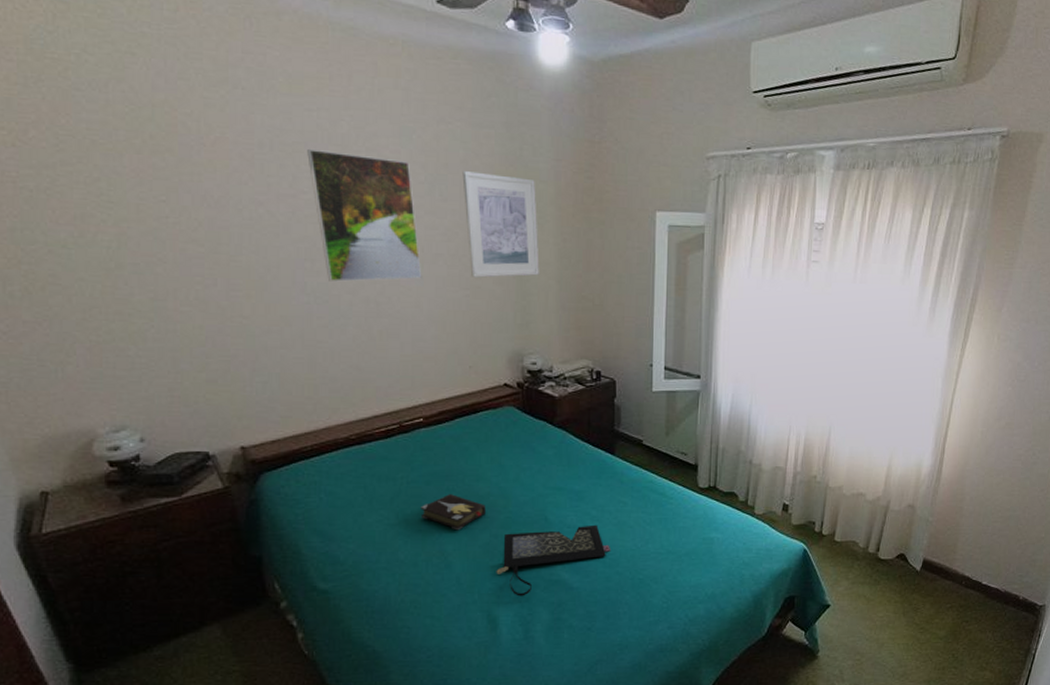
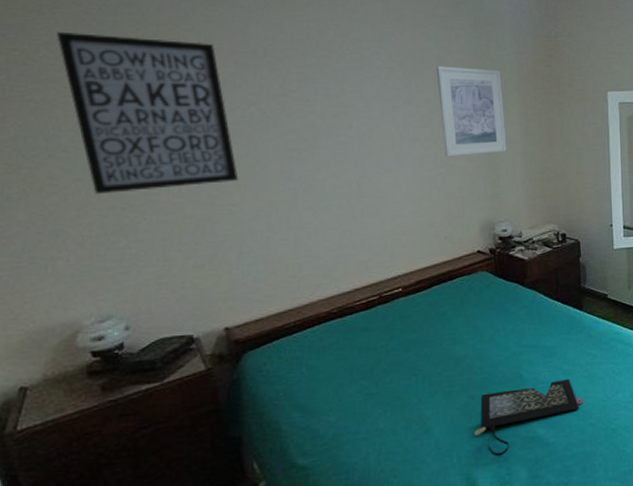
wall art: none [45,109,249,298] -> present [56,31,239,195]
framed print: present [307,149,422,282] -> none [297,55,401,168]
hardback book: present [420,494,486,531] -> none [400,359,463,395]

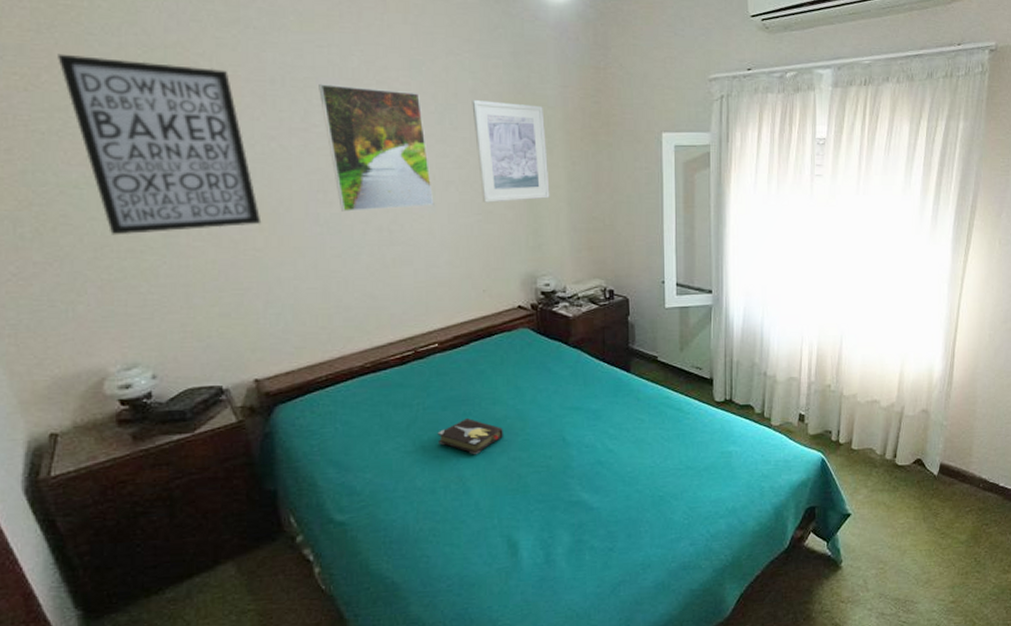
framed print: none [297,55,401,168] -> present [319,84,434,211]
hardback book: none [400,359,463,395] -> present [437,418,503,455]
clutch bag: present [474,378,583,457] -> none [515,443,629,520]

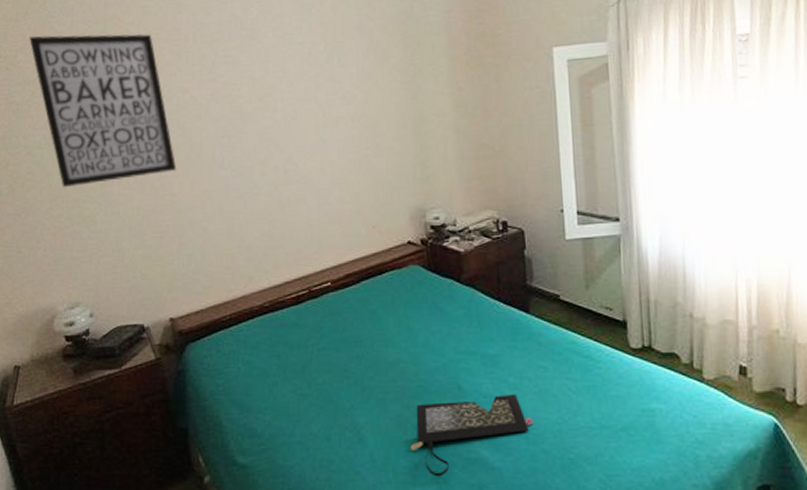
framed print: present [319,84,434,211] -> none [224,34,325,154]
hardback book: present [437,418,503,455] -> none [331,361,396,401]
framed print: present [472,100,550,203] -> none [358,33,436,136]
clutch bag: none [515,443,629,520] -> present [410,393,533,477]

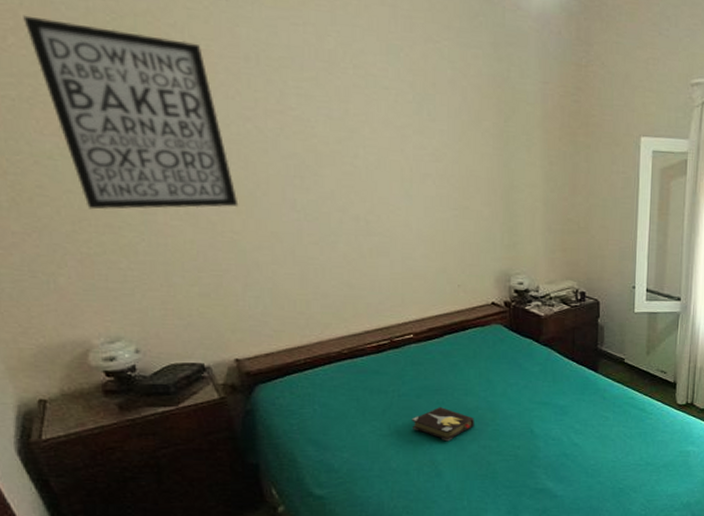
hardback book: none [331,361,396,401] -> present [412,407,474,442]
clutch bag: present [410,393,533,477] -> none [484,437,593,503]

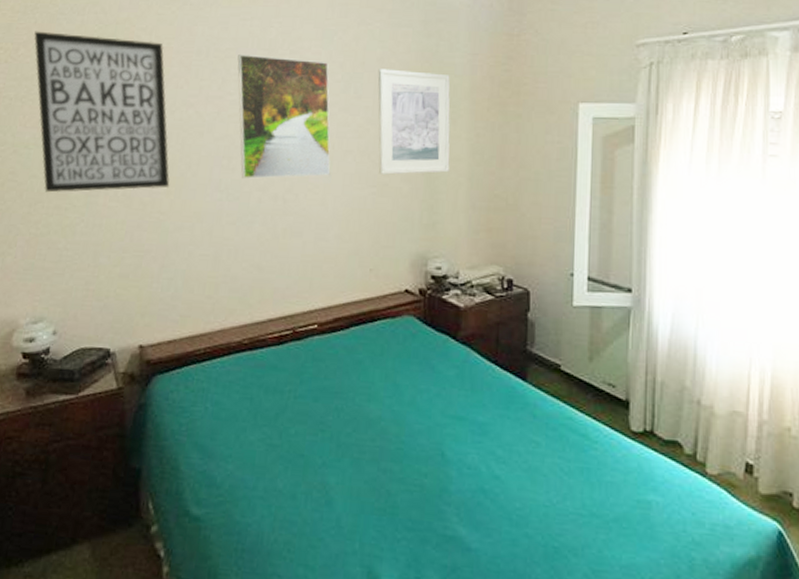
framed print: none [294,65,411,200] -> present [237,55,331,179]
hardback book: present [412,407,474,442] -> none [305,414,376,460]
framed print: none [450,91,526,199] -> present [377,69,451,175]

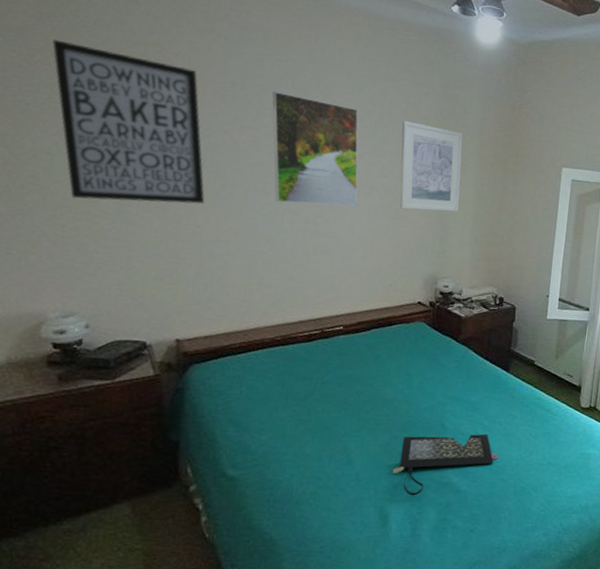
clutch bag: none [381,467,518,553] -> present [392,433,498,496]

